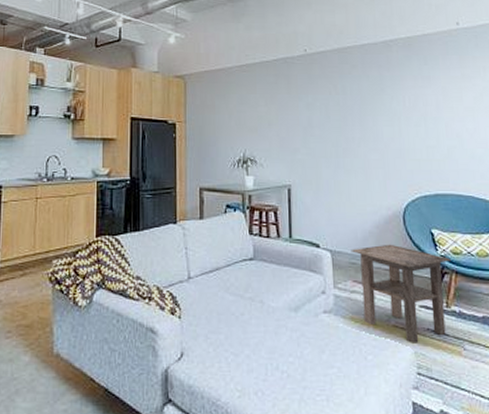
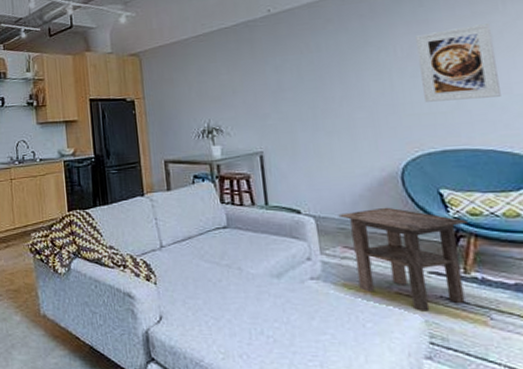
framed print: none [420,86,479,150] -> present [415,23,501,102]

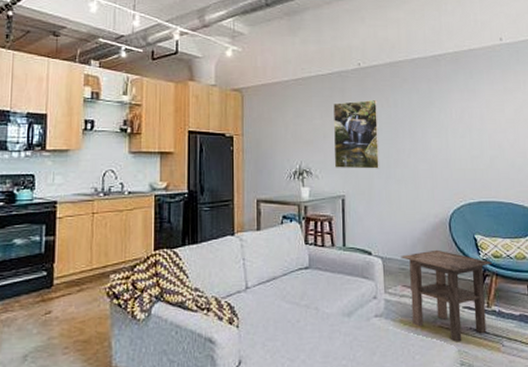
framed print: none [241,46,304,124] -> present [333,99,380,169]
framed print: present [415,23,501,102] -> none [466,99,519,160]

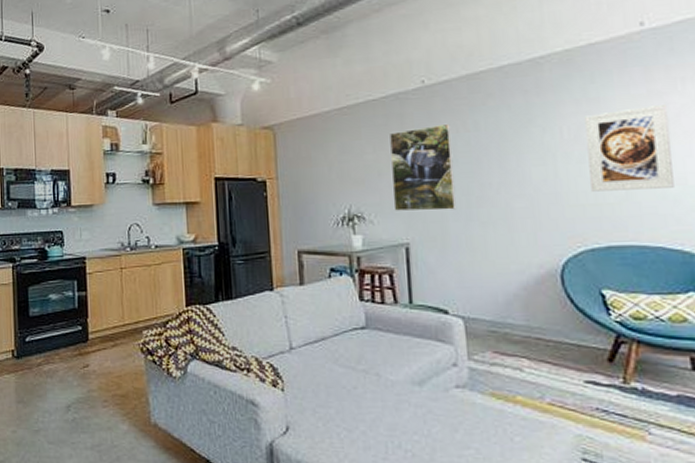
side table: present [400,249,493,342] -> none [489,308,632,425]
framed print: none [466,99,519,160] -> present [585,105,674,192]

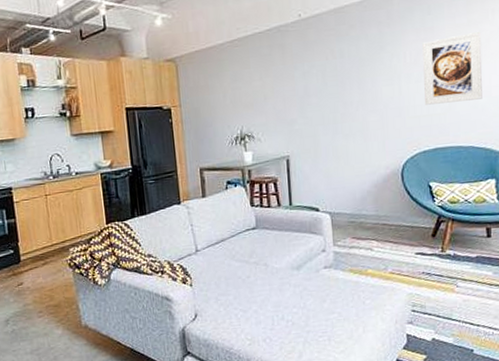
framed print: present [390,123,457,211] -> none [273,52,326,129]

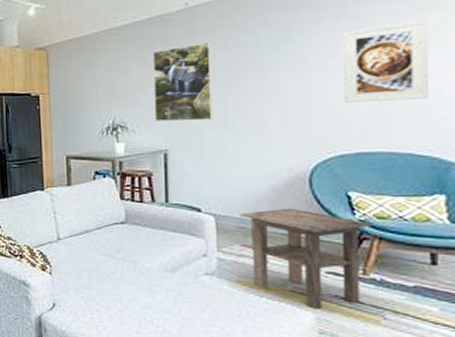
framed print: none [273,52,326,129] -> present [153,41,214,121]
side table: none [349,200,449,286] -> present [239,208,375,309]

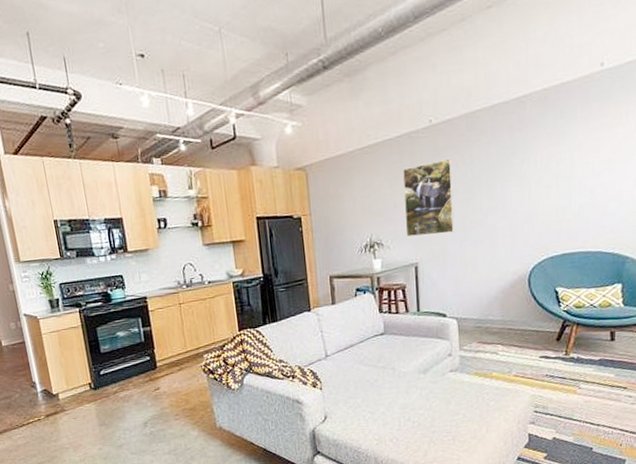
side table: present [239,208,375,309] -> none [476,305,574,388]
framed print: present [343,20,429,103] -> none [554,135,614,211]

